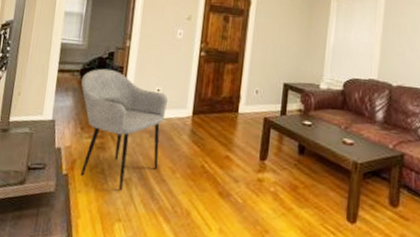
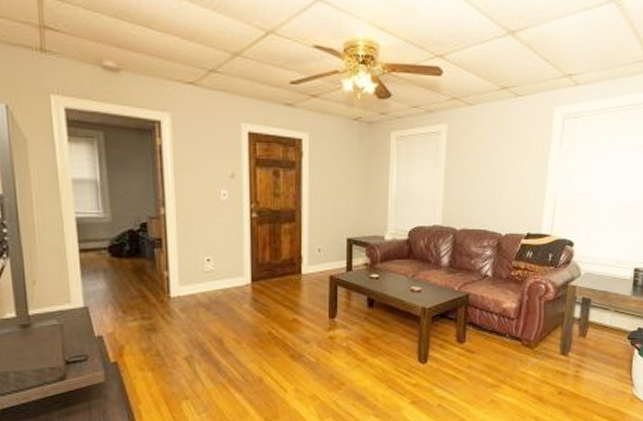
armchair: present [81,68,168,191] -> none [112,242,221,370]

